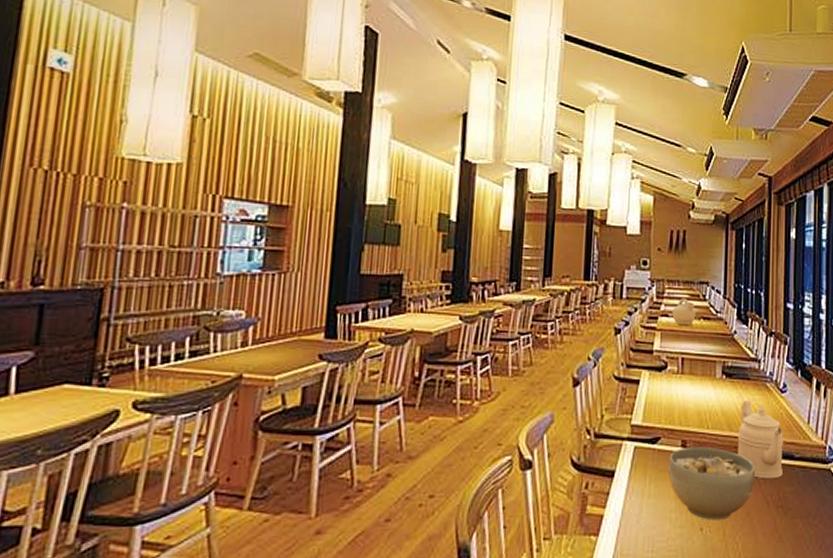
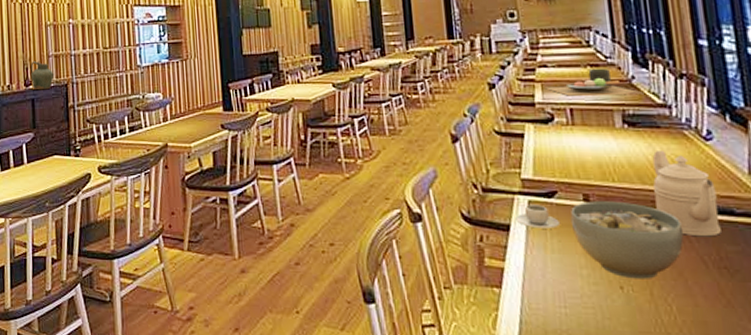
ceramic jug: none [43,252,86,294] -> present [30,61,55,90]
teacup: none [621,450,660,474] -> present [515,204,561,229]
tea set: none [663,321,742,349] -> present [544,68,644,96]
teapot: present [672,298,696,326] -> none [551,46,581,76]

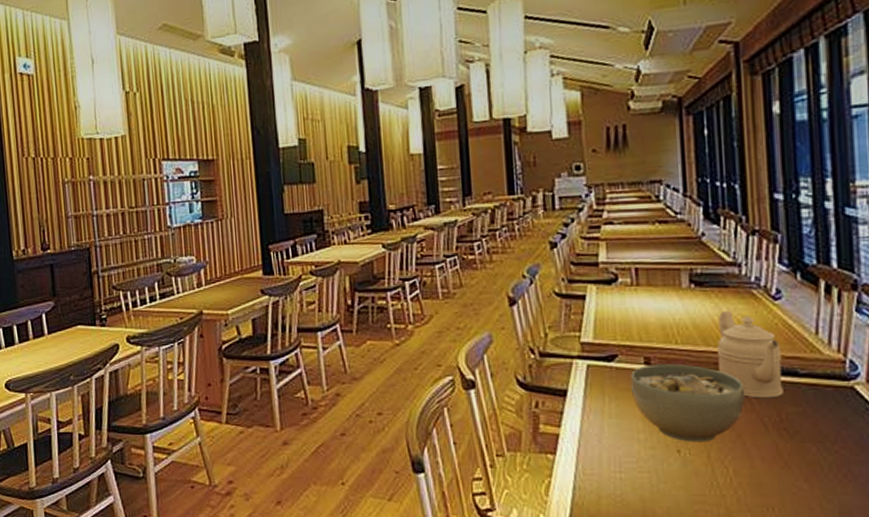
ceramic jug: present [30,61,55,90] -> none [47,222,75,255]
teacup: present [515,204,561,229] -> none [573,369,620,393]
tea set: present [544,68,644,96] -> none [609,224,714,255]

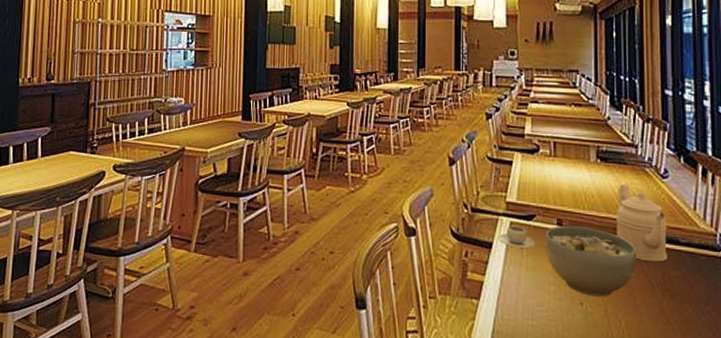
teacup: none [573,369,620,393] -> present [498,225,536,248]

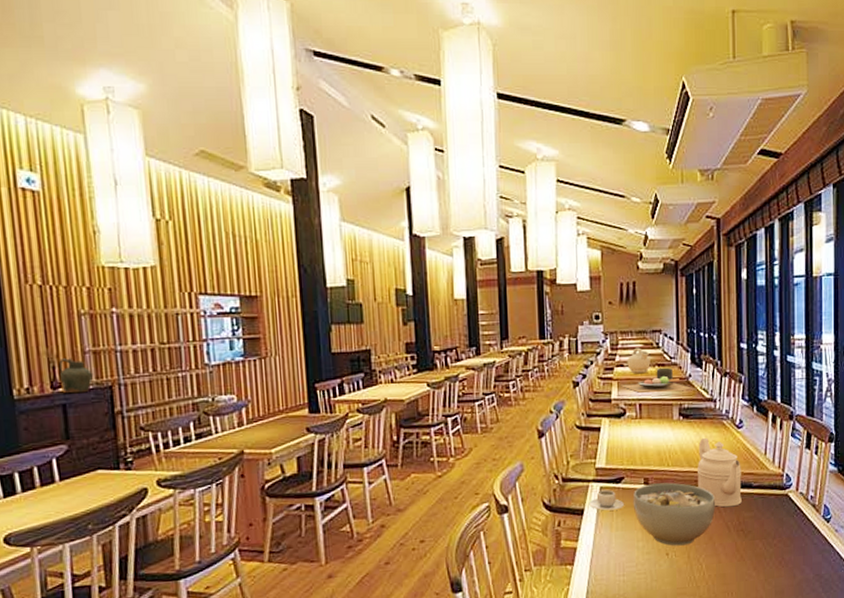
ceramic jug: none [53,56,78,86] -> present [58,358,94,394]
tea set: none [534,107,617,134] -> present [620,367,697,393]
teapot: none [542,85,567,112] -> present [627,347,651,374]

